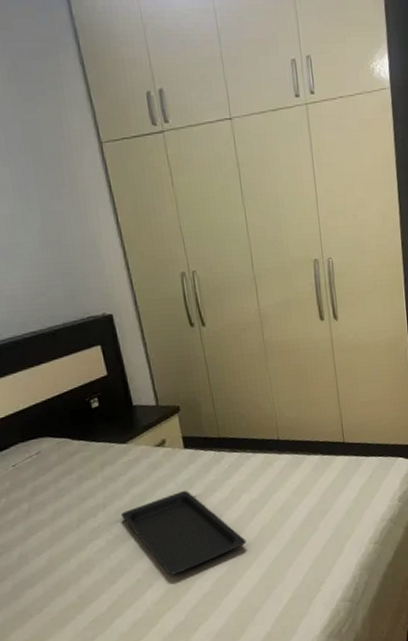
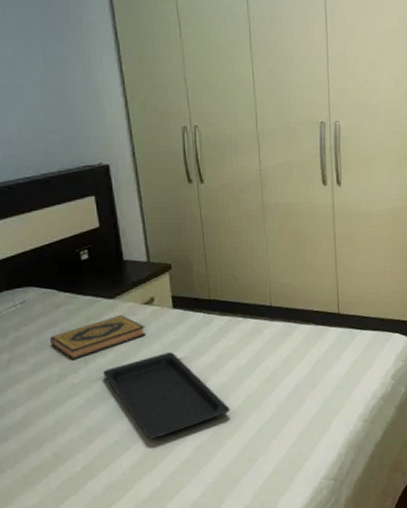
hardback book: none [67,458,160,505] -> present [50,314,146,360]

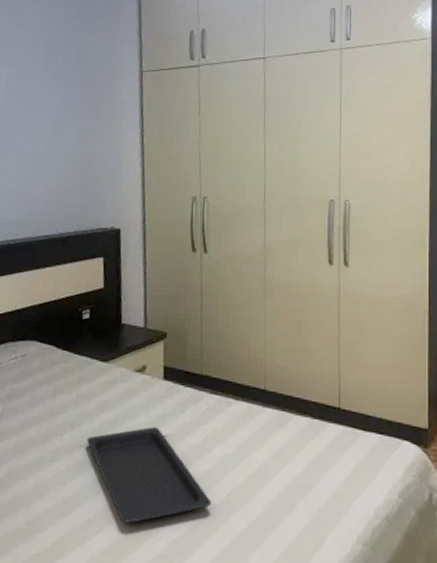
hardback book: present [50,314,146,360] -> none [42,379,134,422]

